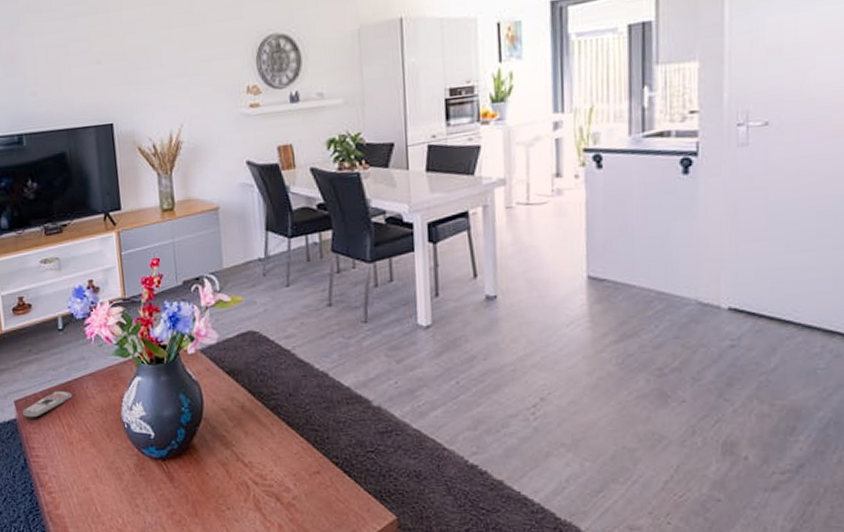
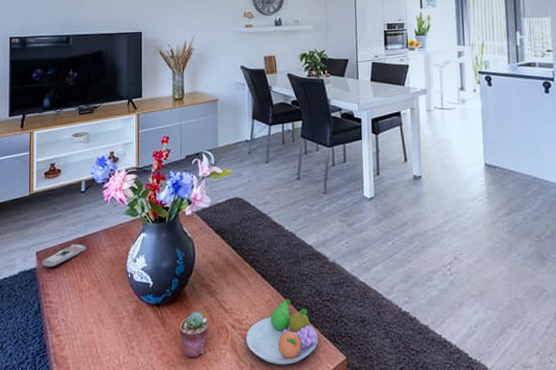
potted succulent: none [190,466,226,517] -> present [179,312,208,358]
fruit bowl: none [271,450,362,525] -> present [246,298,319,365]

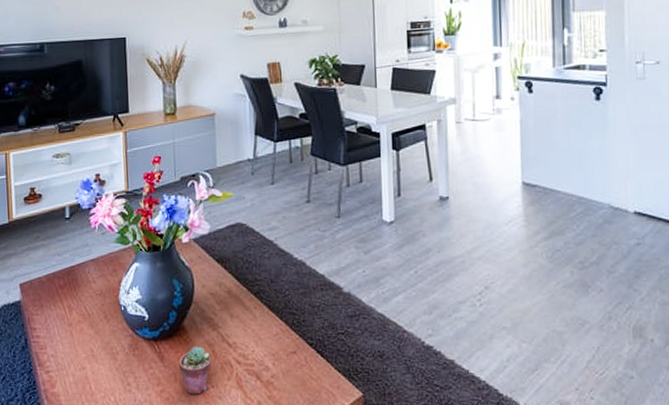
remote control: present [41,243,87,268] -> none [26,274,75,300]
fruit bowl: present [246,298,319,365] -> none [252,332,332,402]

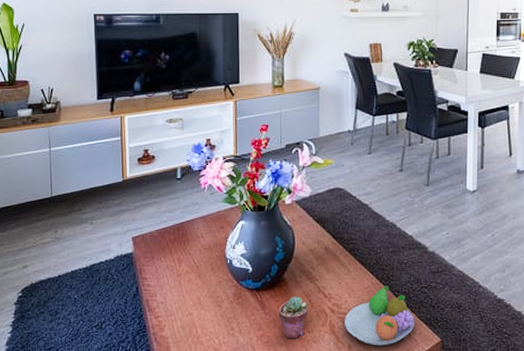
fruit bowl: none [252,332,332,402] -> present [344,285,415,346]

